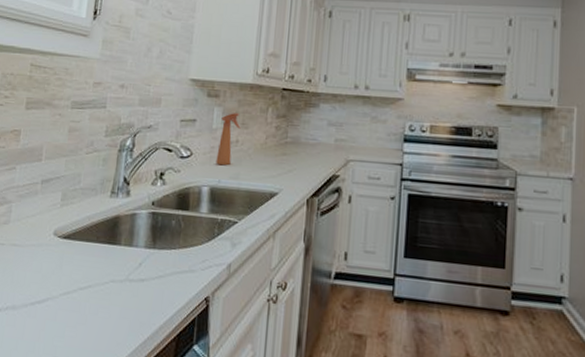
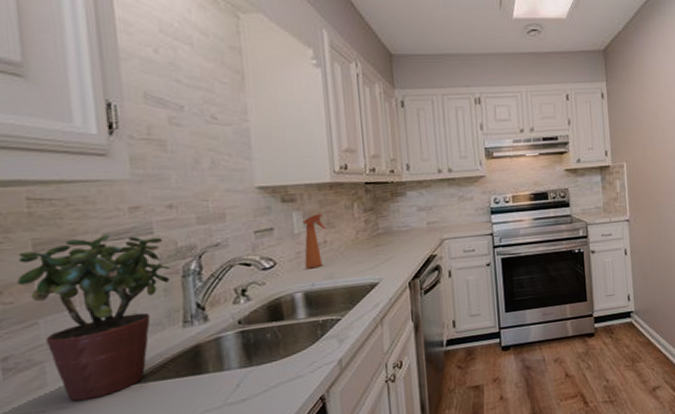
potted plant: none [10,102,112,244] -> present [17,234,170,402]

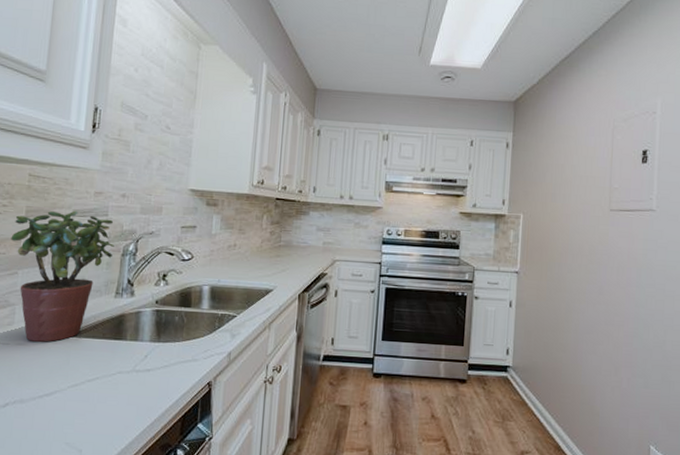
spray bottle: present [303,214,327,269] -> none [215,220,238,267]

